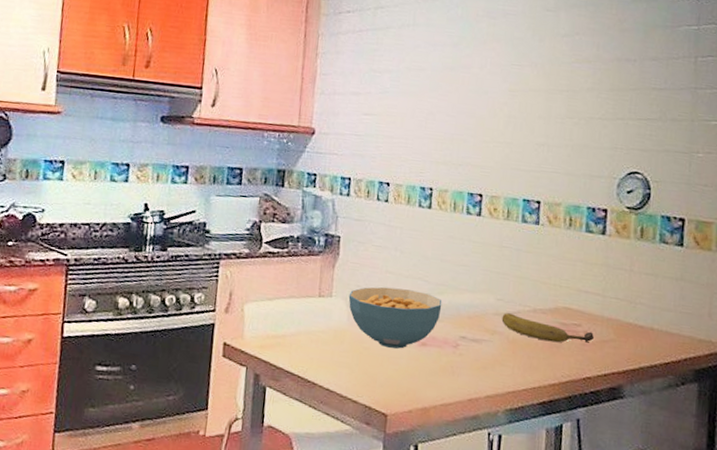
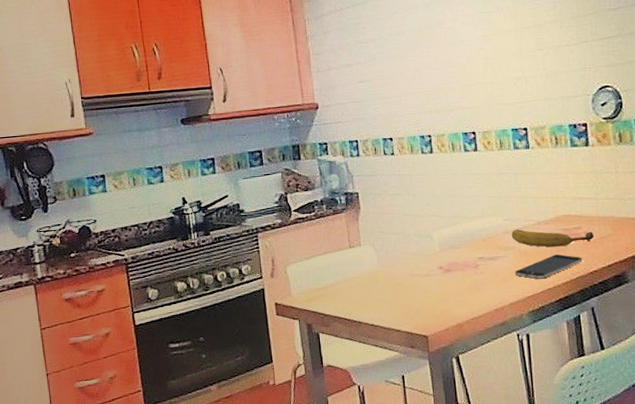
cereal bowl: present [348,287,442,349] -> none [375,226,458,279]
smartphone: none [497,349,577,375] -> present [514,254,583,279]

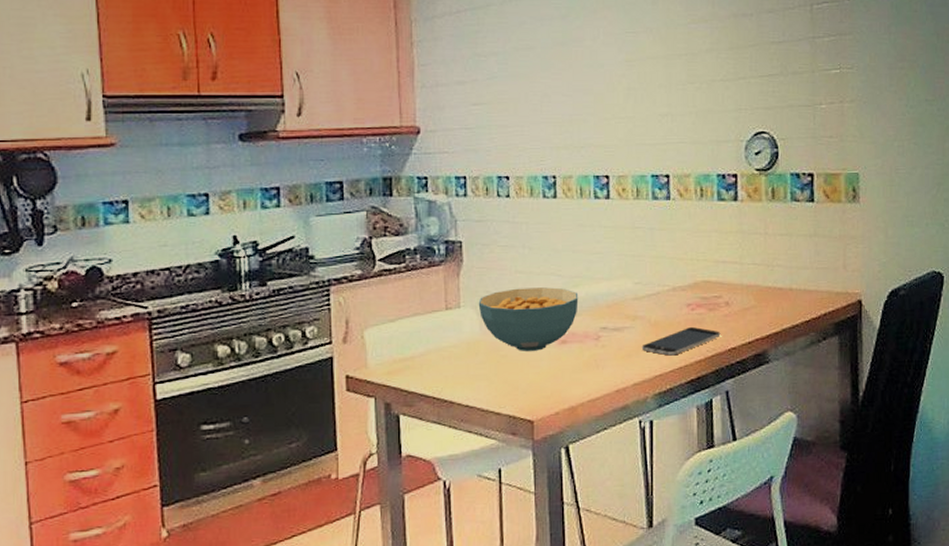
cereal bowl: none [375,226,458,279] -> present [478,287,579,351]
fruit: present [511,229,595,247] -> none [641,296,736,318]

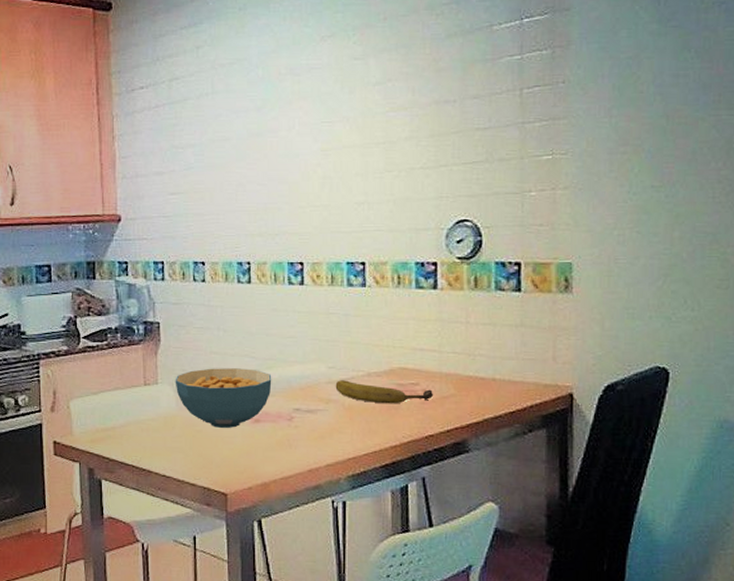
fruit: none [641,296,736,318] -> present [335,380,434,404]
smartphone: present [641,326,721,356] -> none [335,412,418,440]

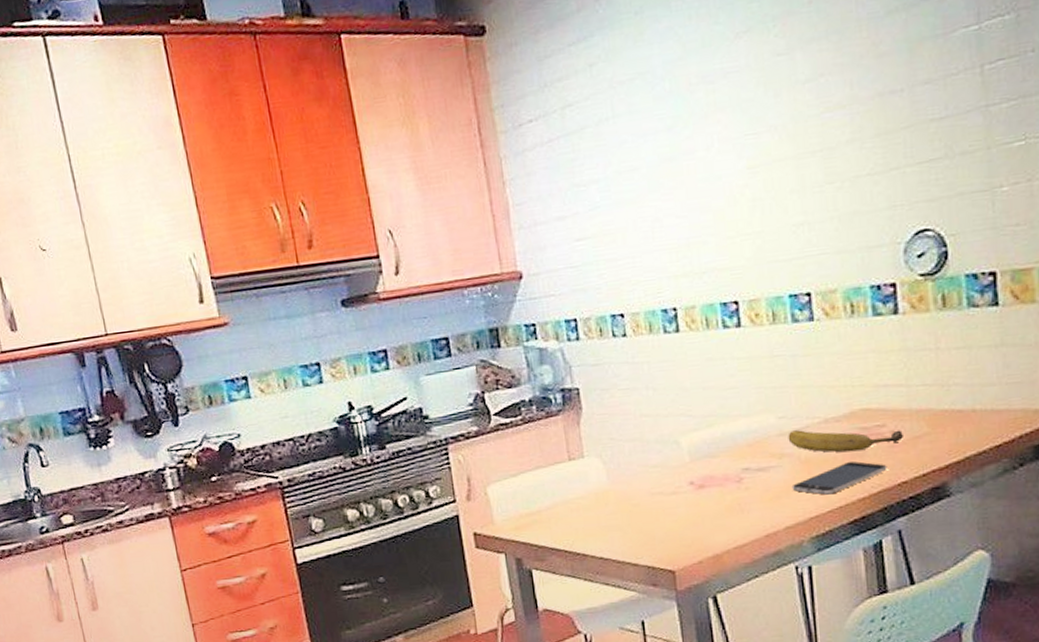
cereal bowl: present [175,368,272,428] -> none [603,429,715,499]
smartphone: none [335,412,418,440] -> present [792,461,887,495]

